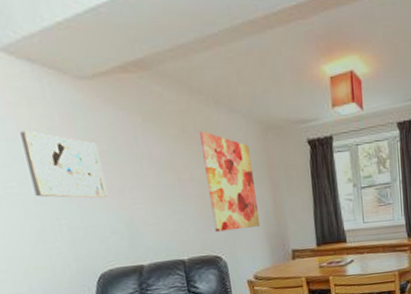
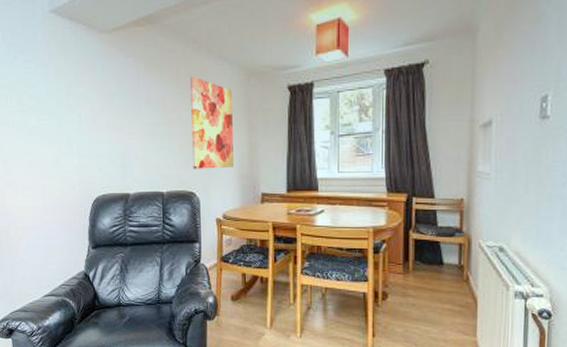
wall art: present [20,131,108,198] -> none [56,74,110,131]

